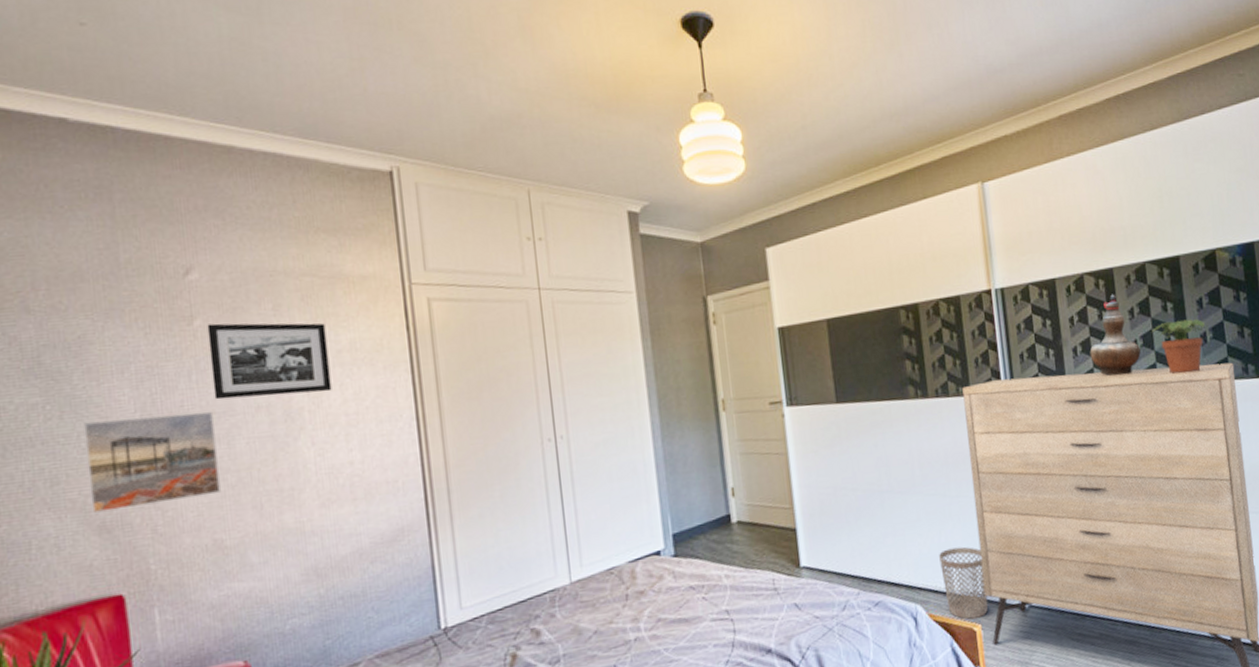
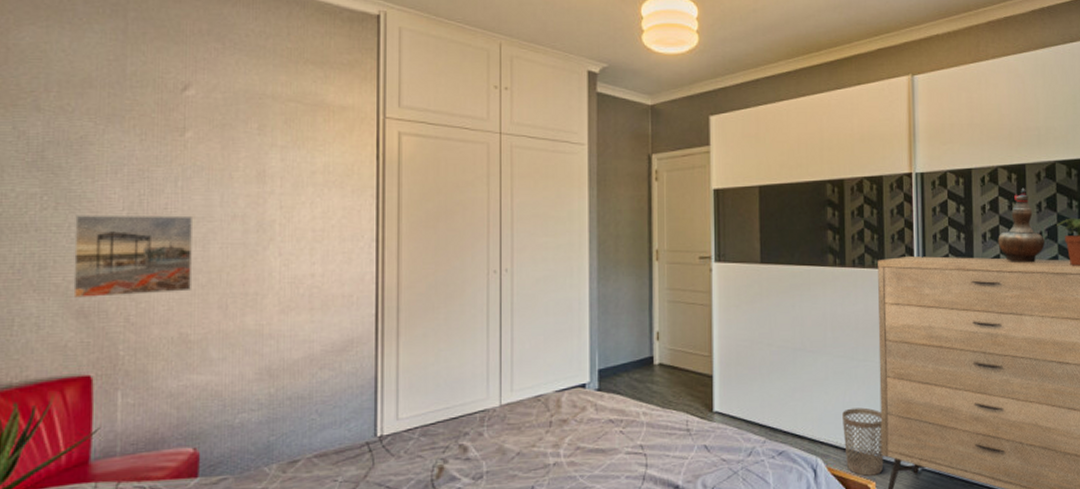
picture frame: present [207,323,332,400] -> none [196,136,304,208]

